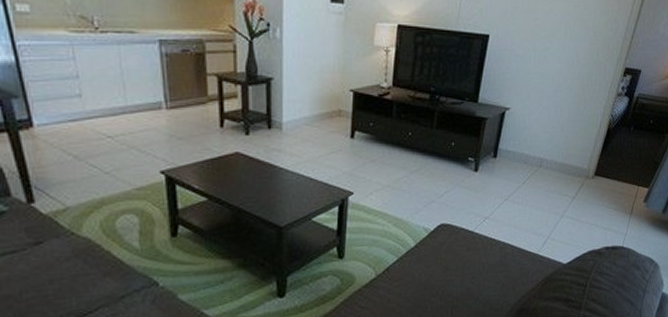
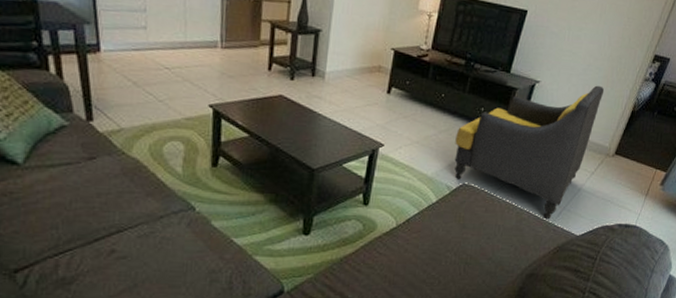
armchair: none [428,106,577,250] -> present [454,85,605,219]

